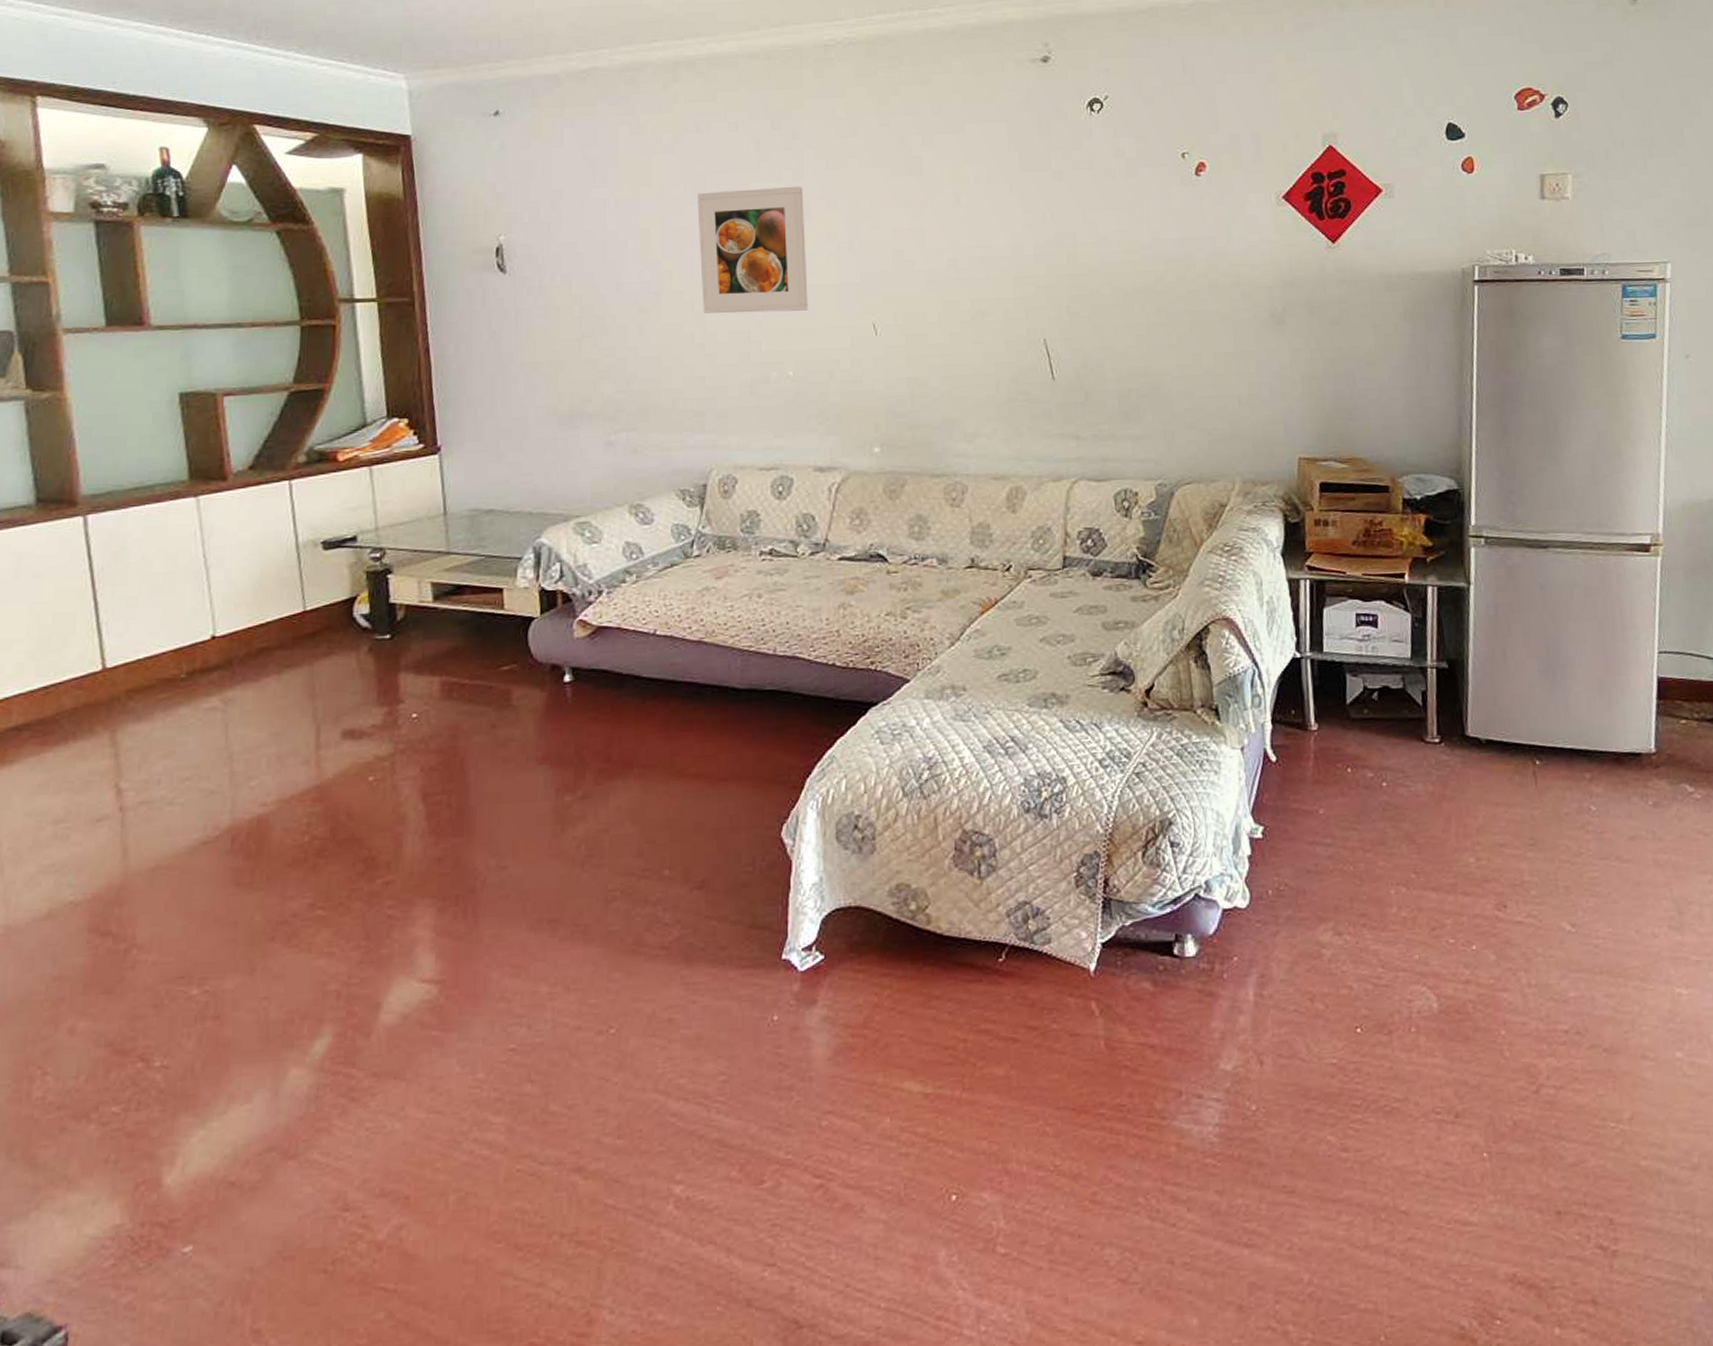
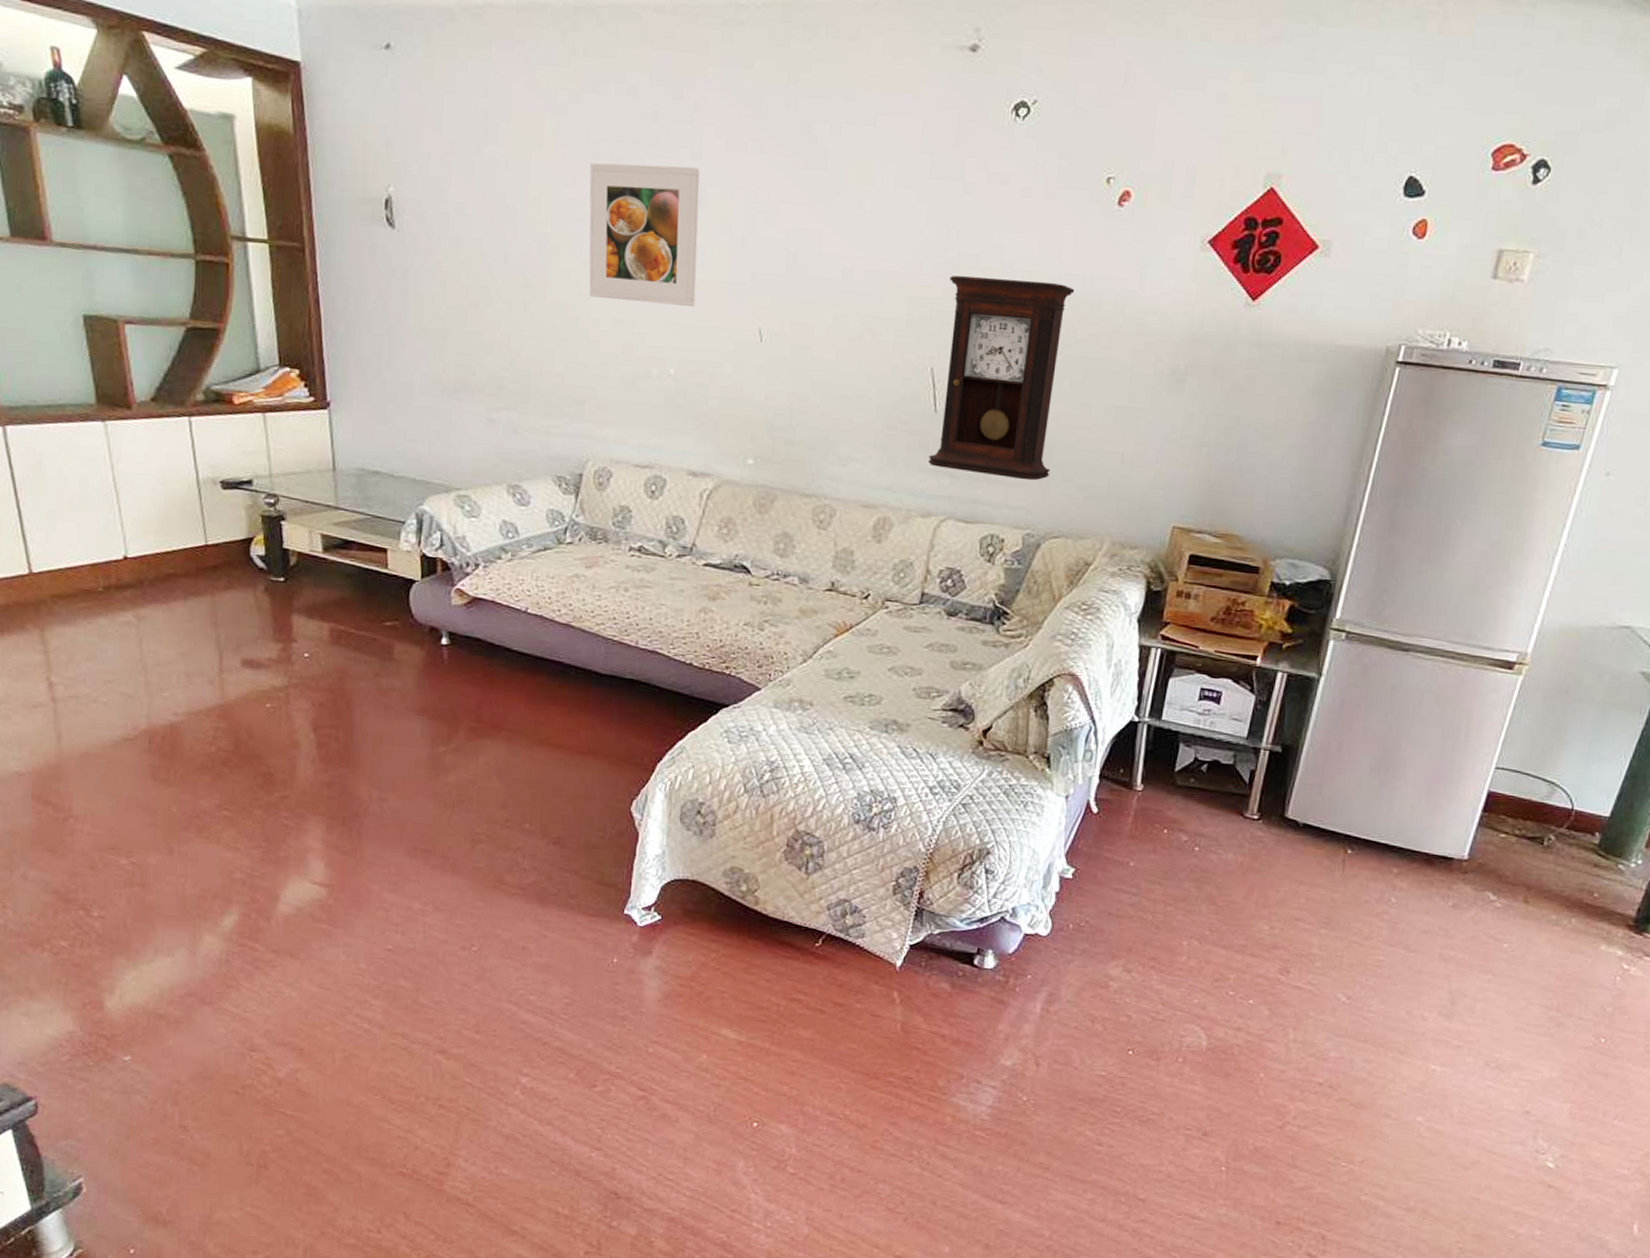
pendulum clock: none [1050,248,1173,433] -> present [928,276,1075,481]

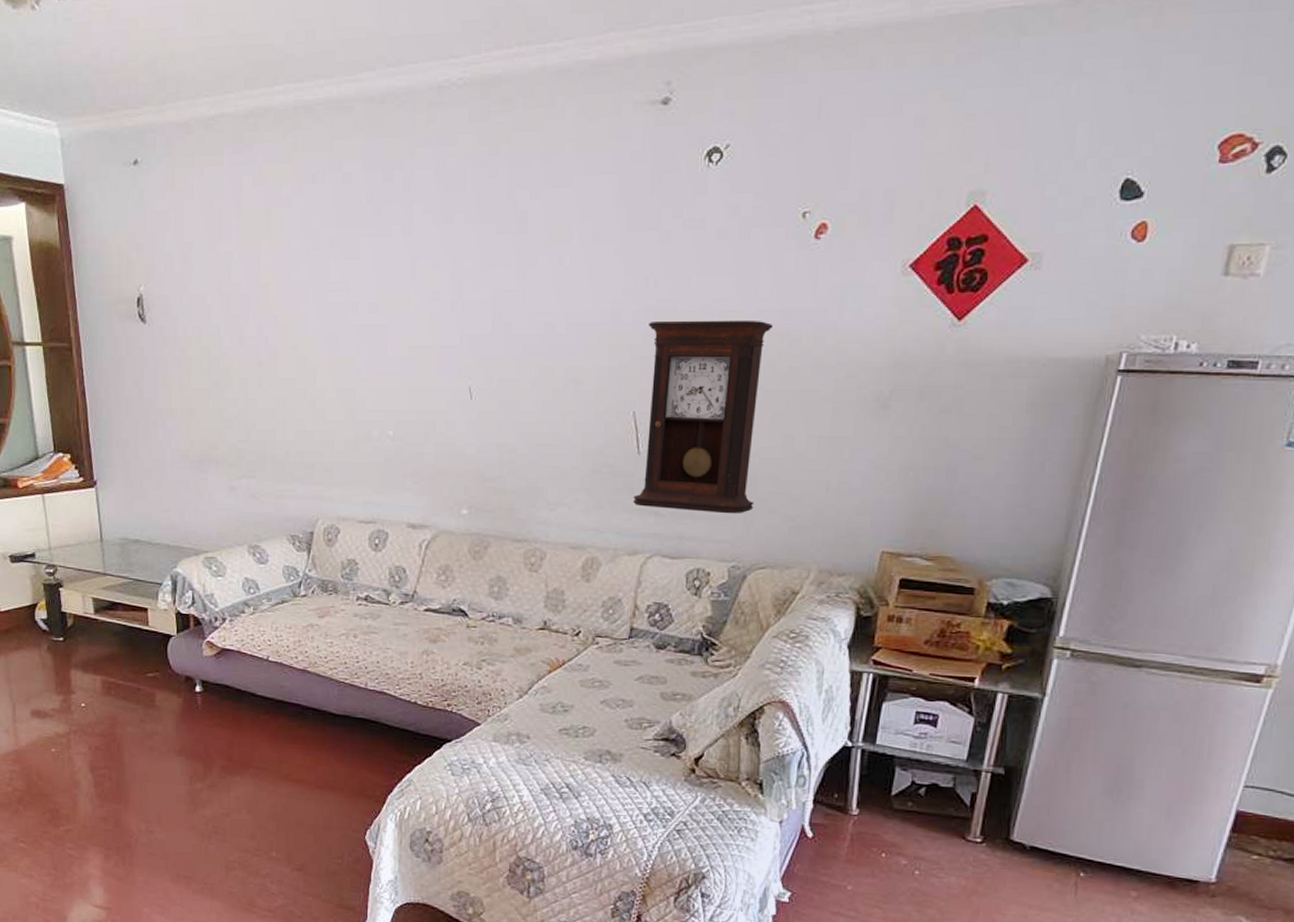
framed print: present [589,163,700,306] -> none [312,242,411,371]

